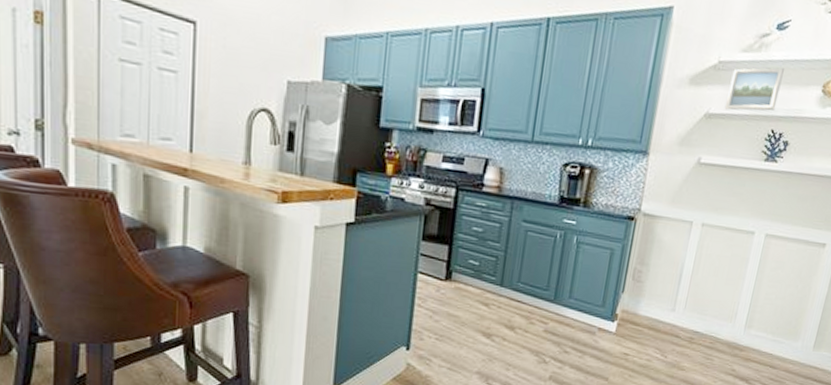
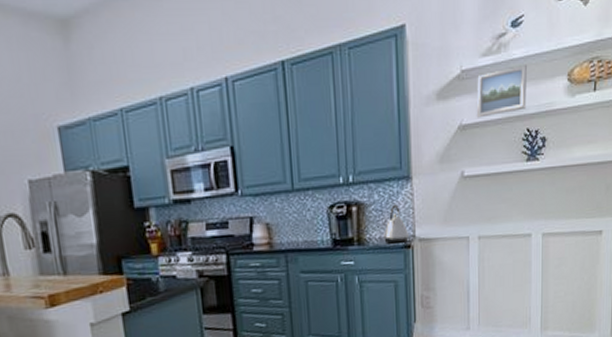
kettle: none [608,175,635,215] -> present [382,204,409,245]

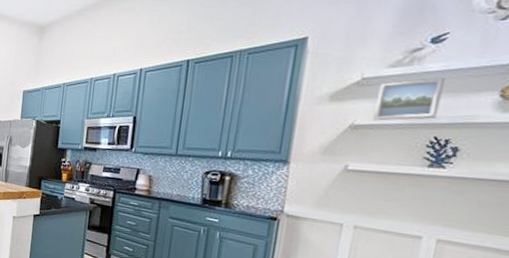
kettle: present [382,204,409,245] -> none [250,181,277,216]

